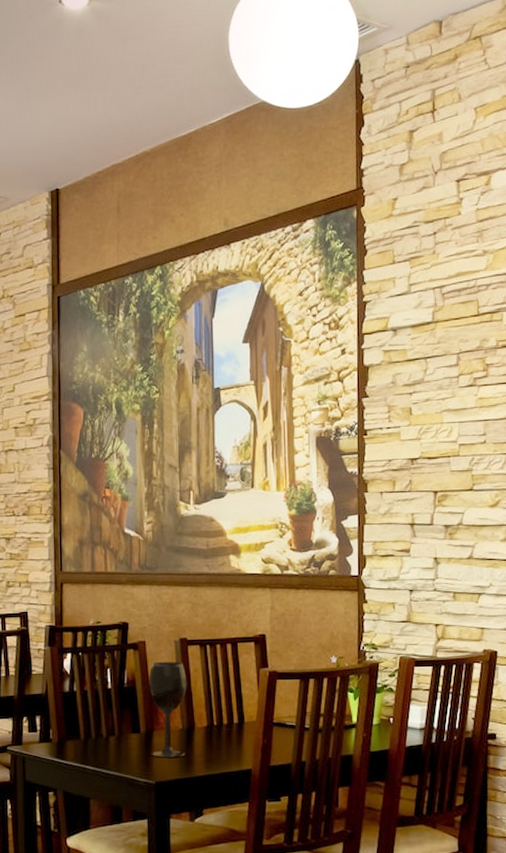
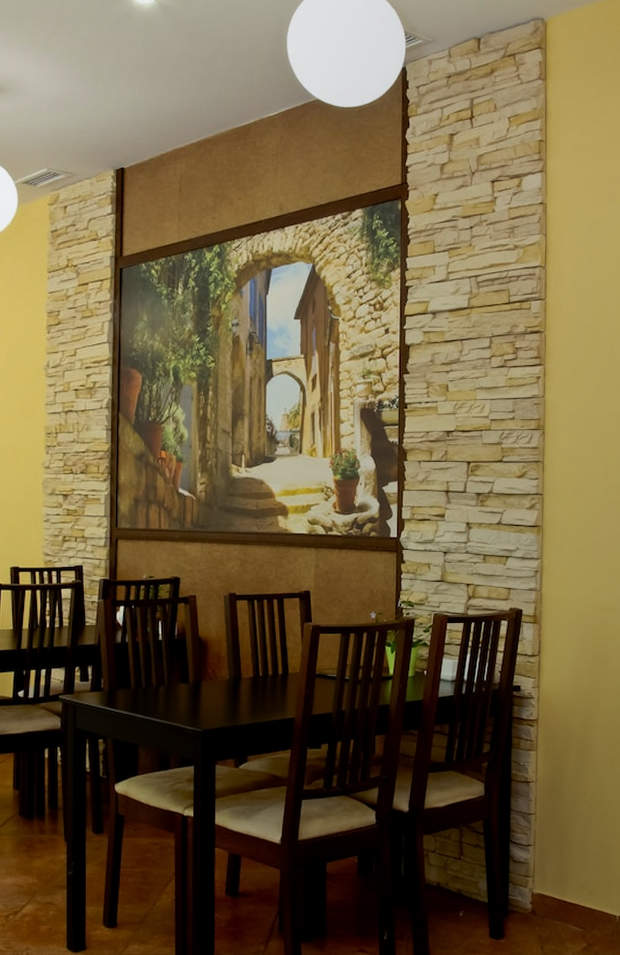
wine glass: present [149,662,187,758] -> none [198,616,235,707]

